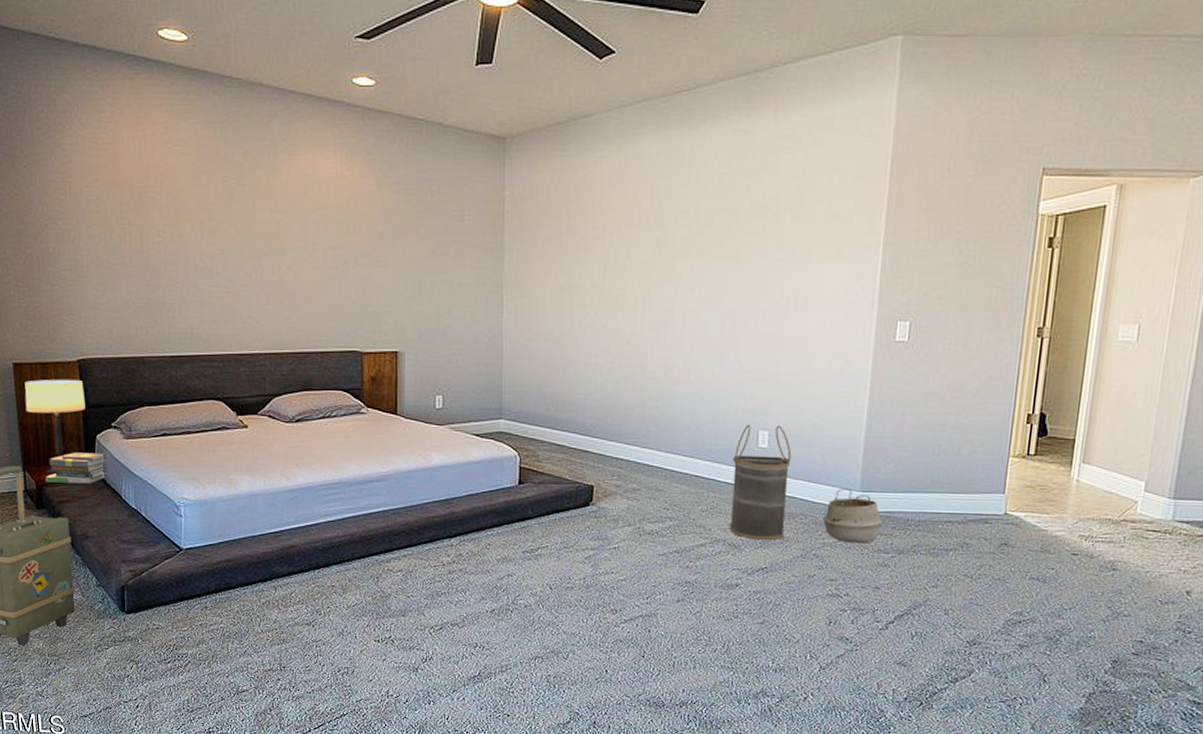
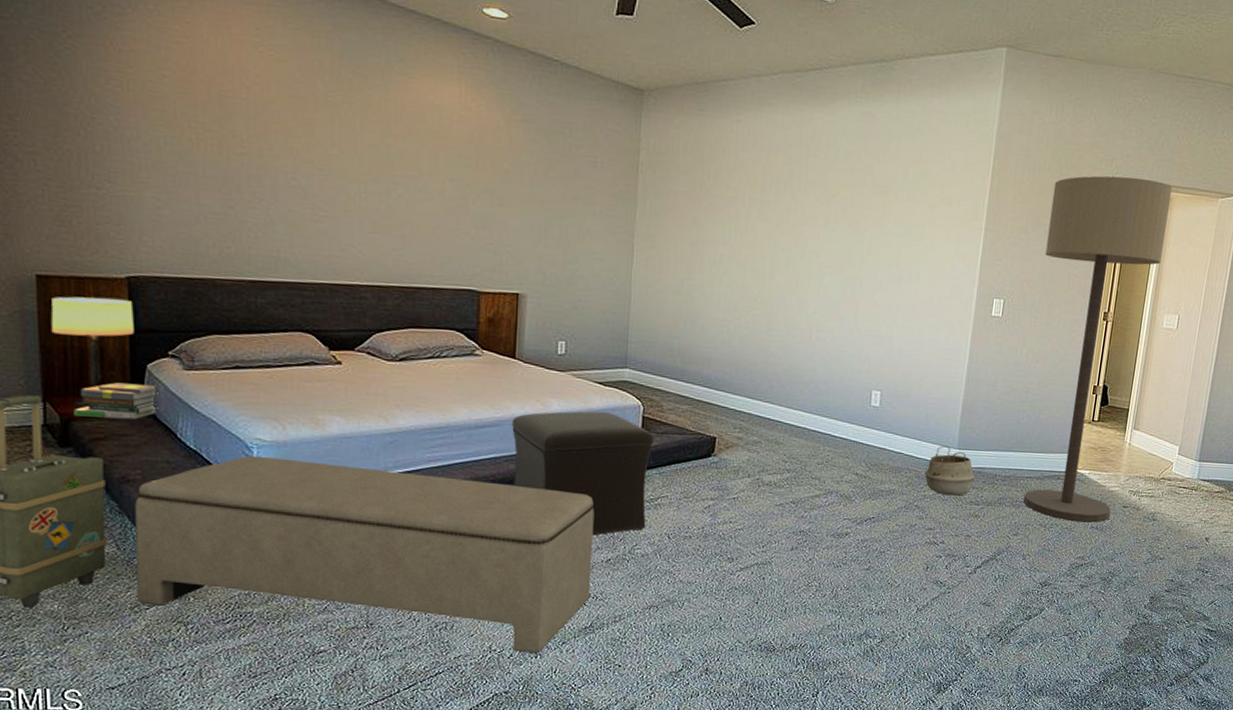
bench: none [93,513,477,700] -> present [135,455,595,654]
ottoman: none [397,463,532,586] -> present [512,411,654,536]
basket: present [729,424,792,540] -> none [842,384,900,492]
floor lamp: none [943,166,1124,573] -> present [1023,175,1172,523]

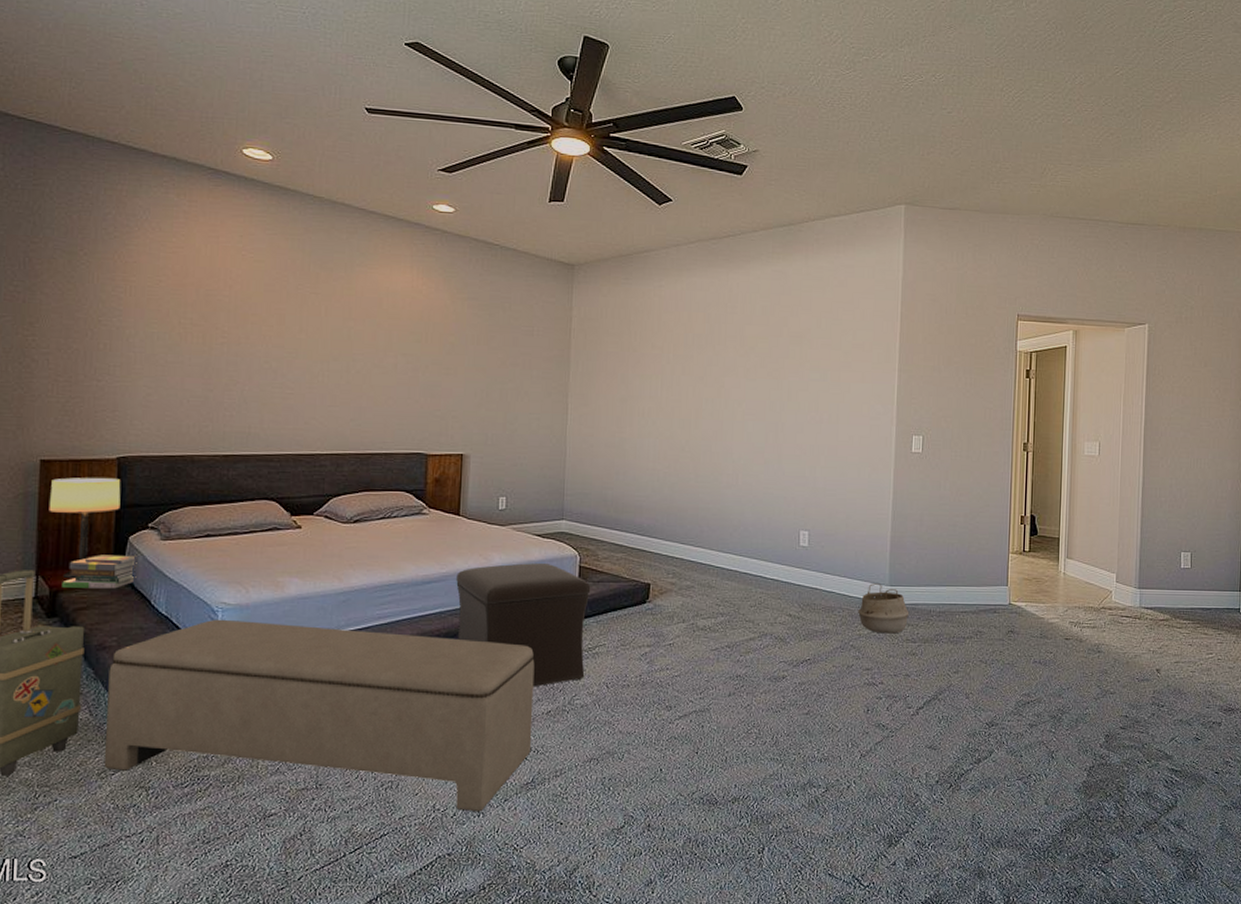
floor lamp: present [1023,175,1172,523] -> none [959,313,1077,657]

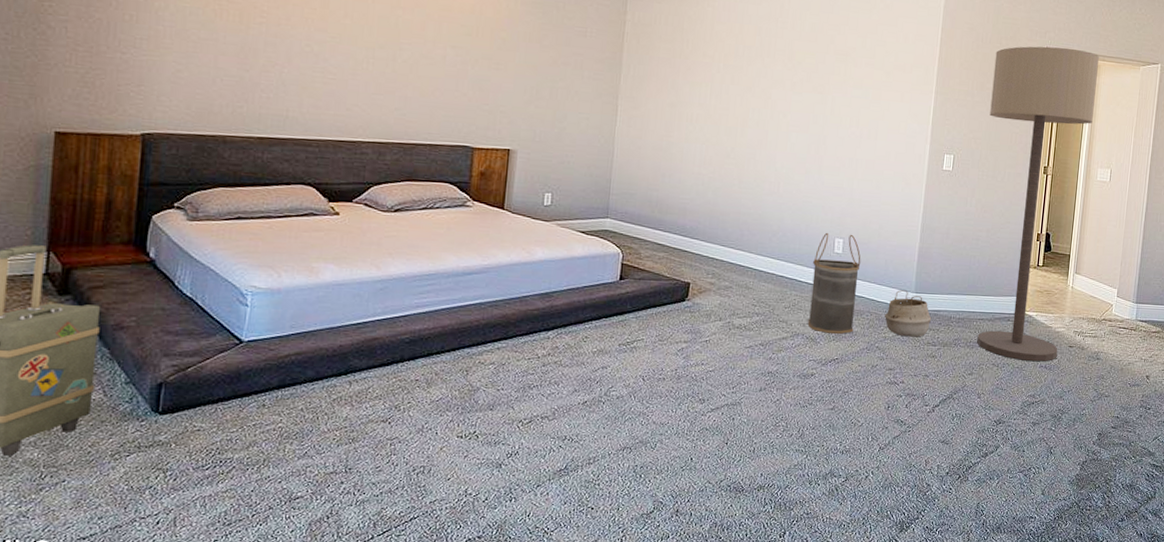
table lamp: present [49,477,121,578] -> none [63,152,145,256]
books: present [62,555,137,589] -> none [76,232,161,268]
bench: present [105,619,535,812] -> none [119,302,573,497]
ottoman: present [456,562,591,687] -> none [496,258,632,378]
basket: none [776,525,829,632] -> present [808,232,861,334]
floor lamp: none [959,313,1077,657] -> present [977,46,1099,362]

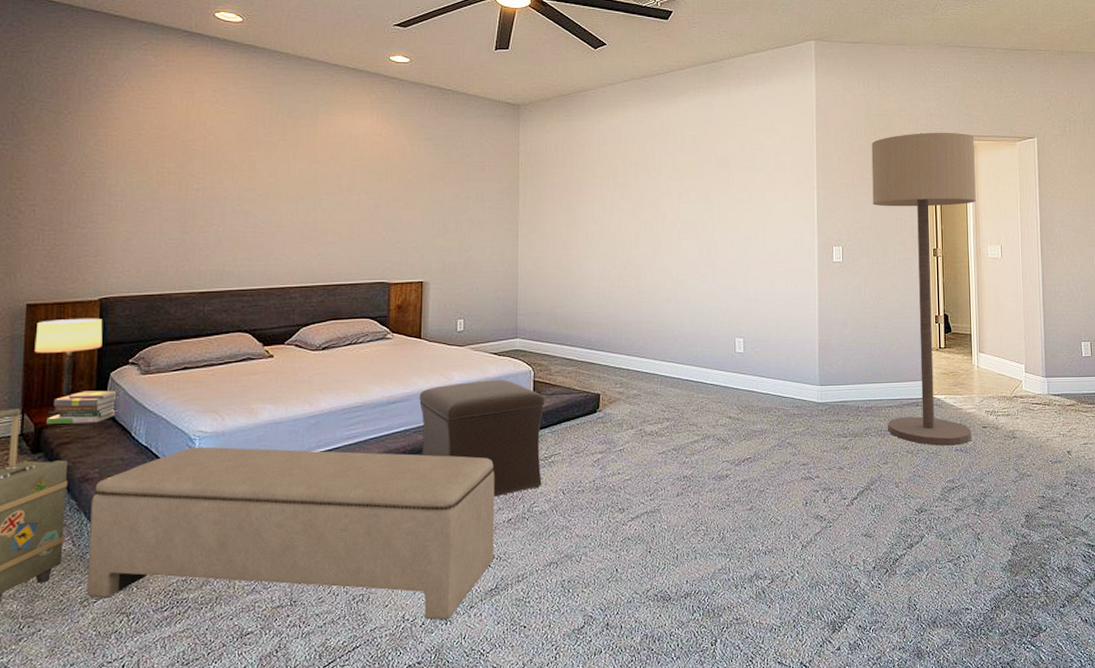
table lamp: none [63,152,145,256] -> present [34,318,103,415]
books: none [76,232,161,268] -> present [46,390,119,424]
bench: none [119,302,573,497] -> present [87,446,495,620]
ottoman: none [496,258,632,378] -> present [419,379,545,497]
basket: present [808,232,861,334] -> none [716,333,763,433]
woven basket: present [885,290,932,337] -> none [792,384,840,430]

